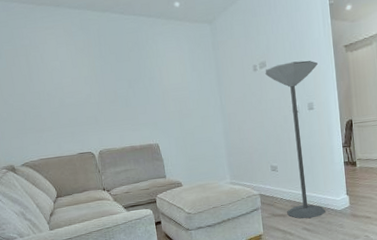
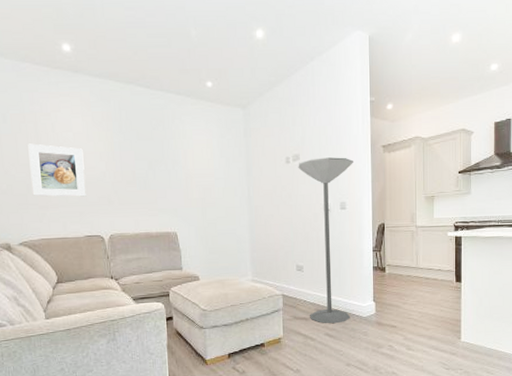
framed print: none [21,74,76,121] -> present [28,143,87,197]

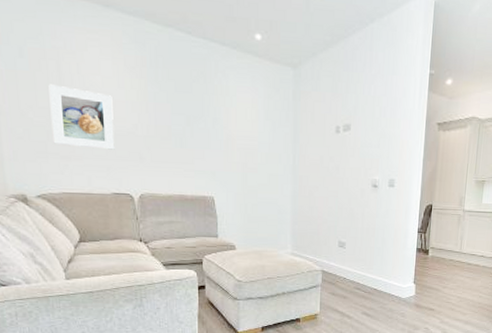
floor lamp: present [298,157,354,324] -> none [348,130,407,303]

